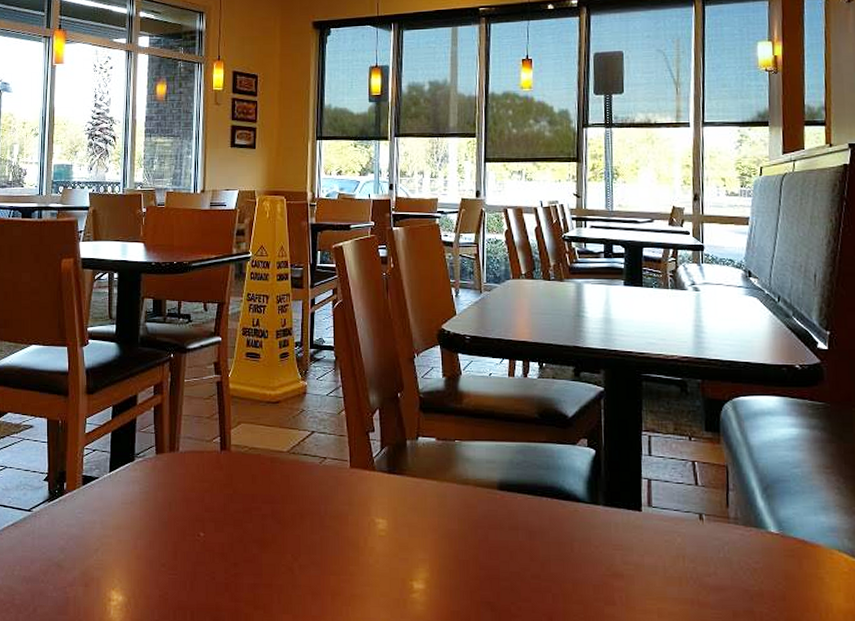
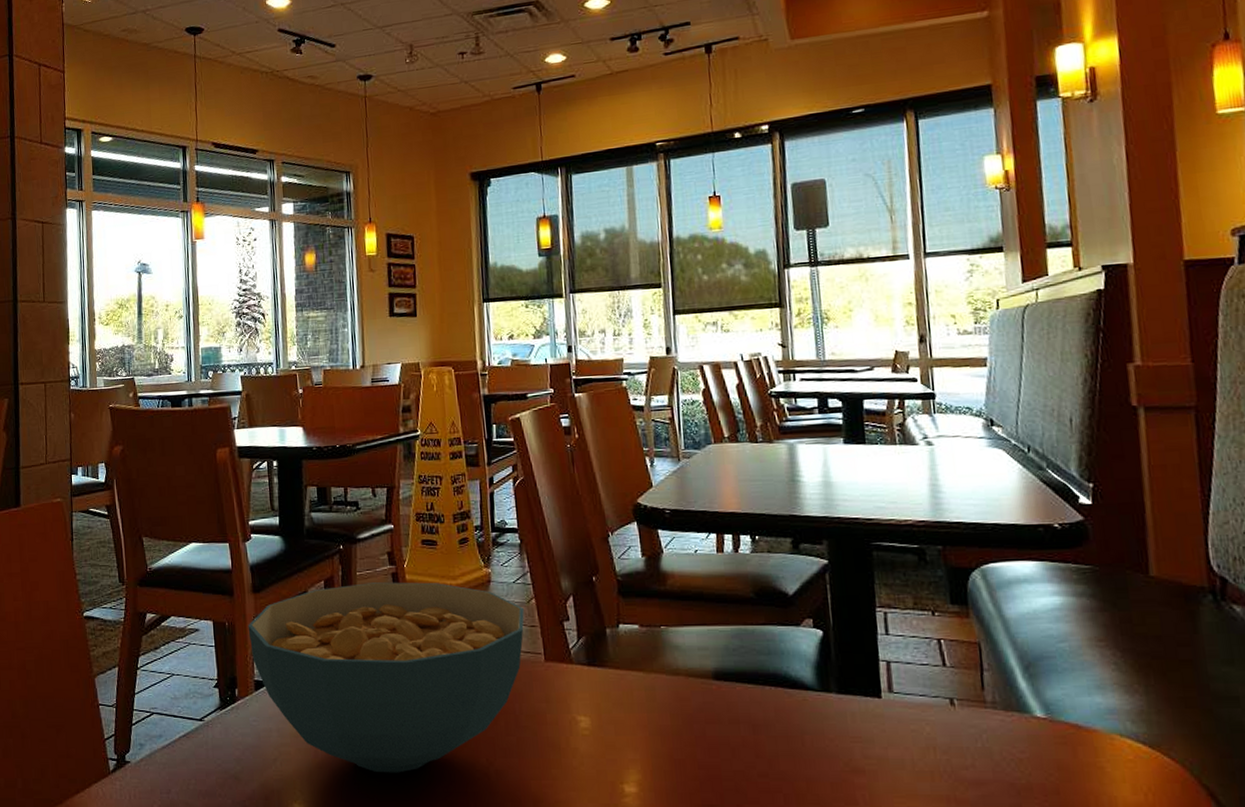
cereal bowl: none [80,389,334,566] -> present [248,582,524,773]

